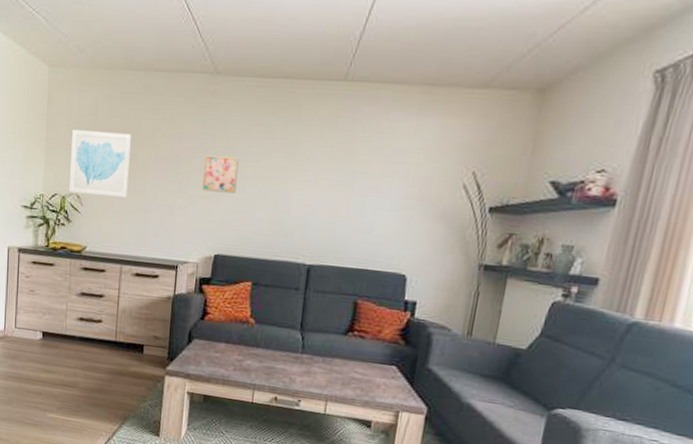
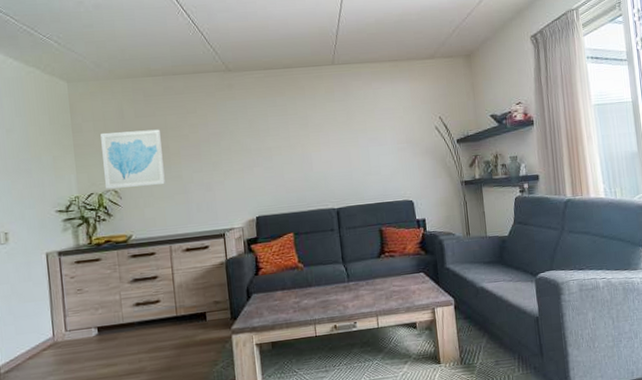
wall art: present [202,155,239,194] -> none [231,134,264,166]

